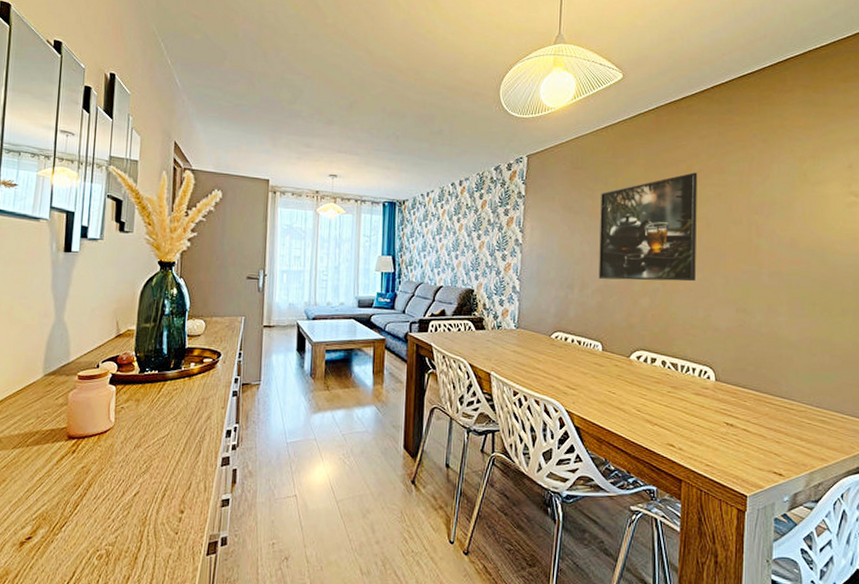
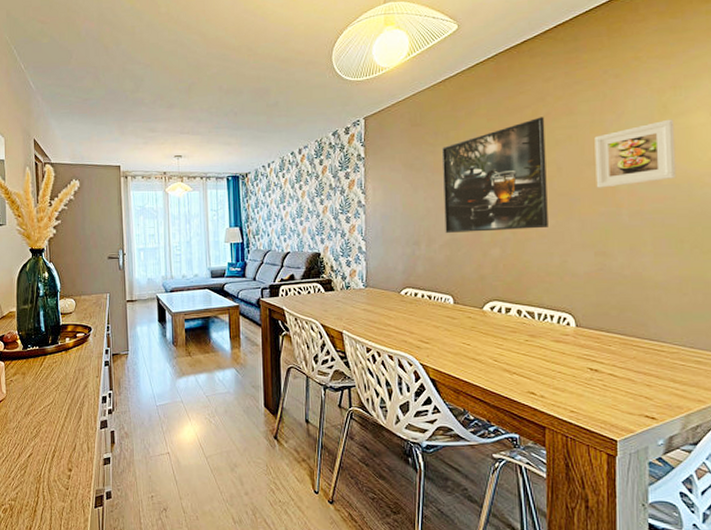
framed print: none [741,186,813,247] -> present [594,119,677,188]

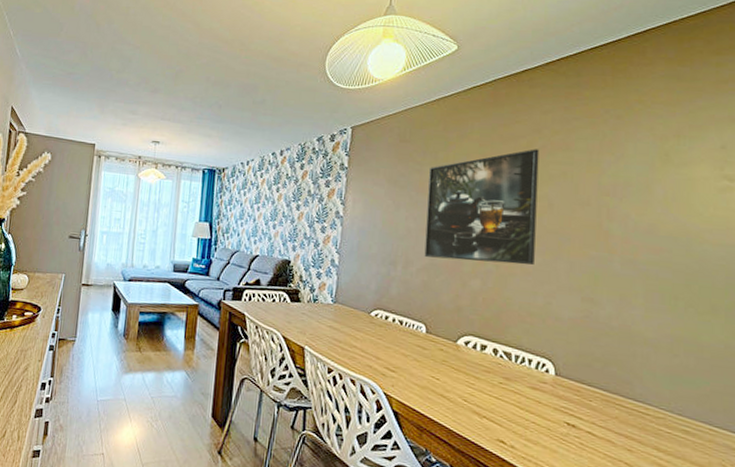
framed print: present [594,119,677,188] -> none [588,168,676,231]

